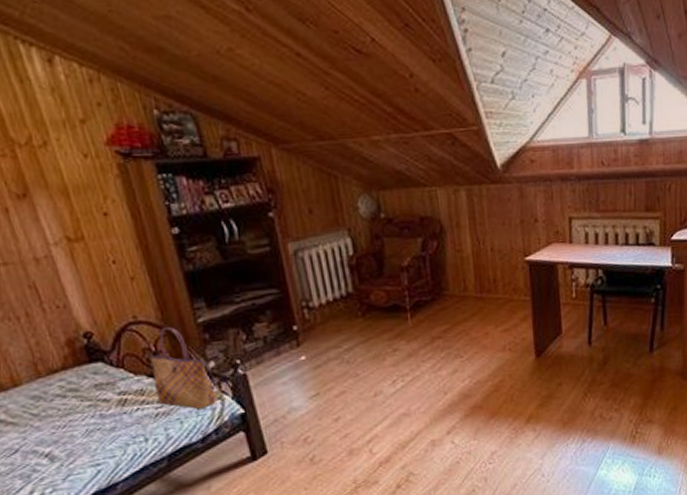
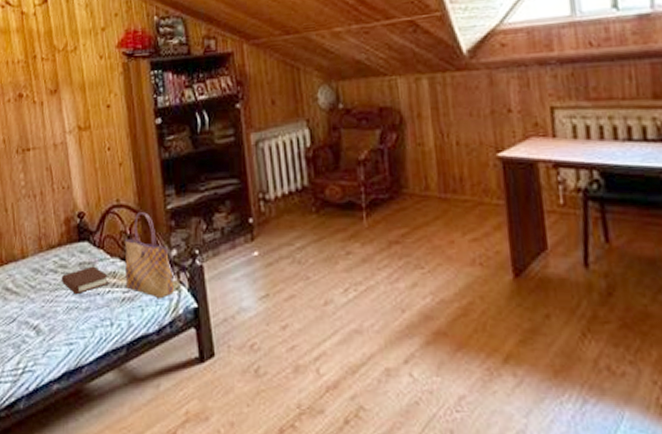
book: none [72,386,137,417] -> present [61,266,109,295]

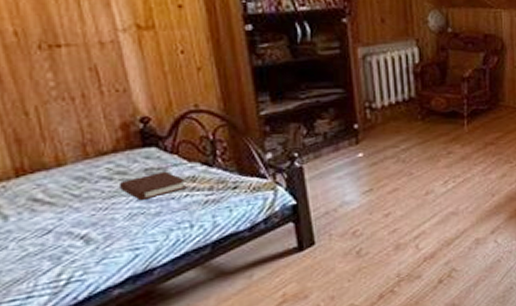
tote bag: present [125,212,175,299] -> none [208,118,270,199]

